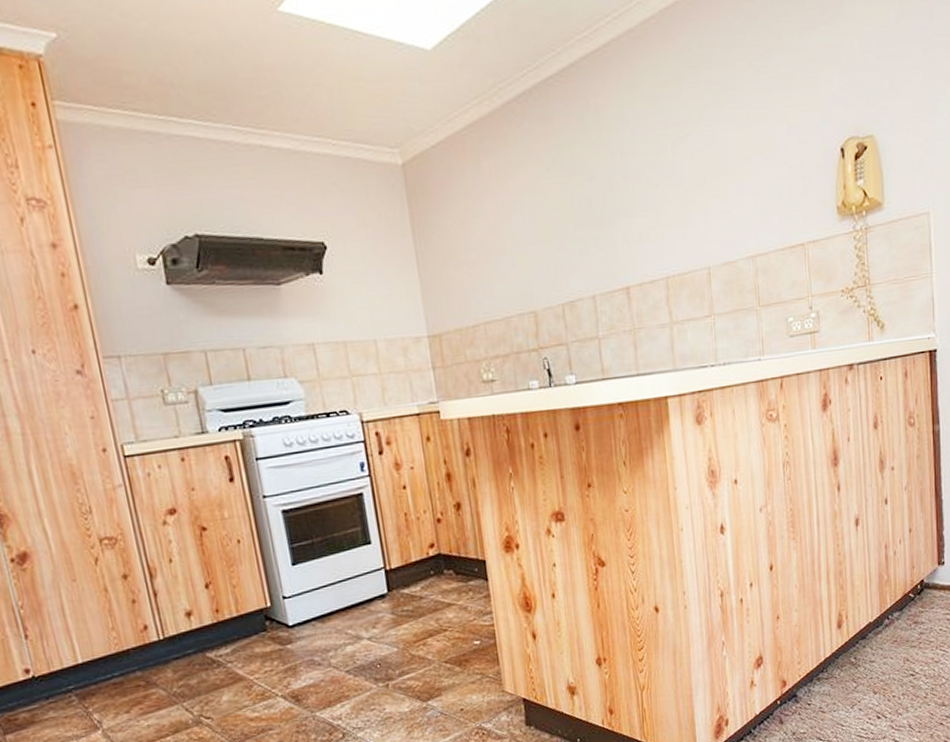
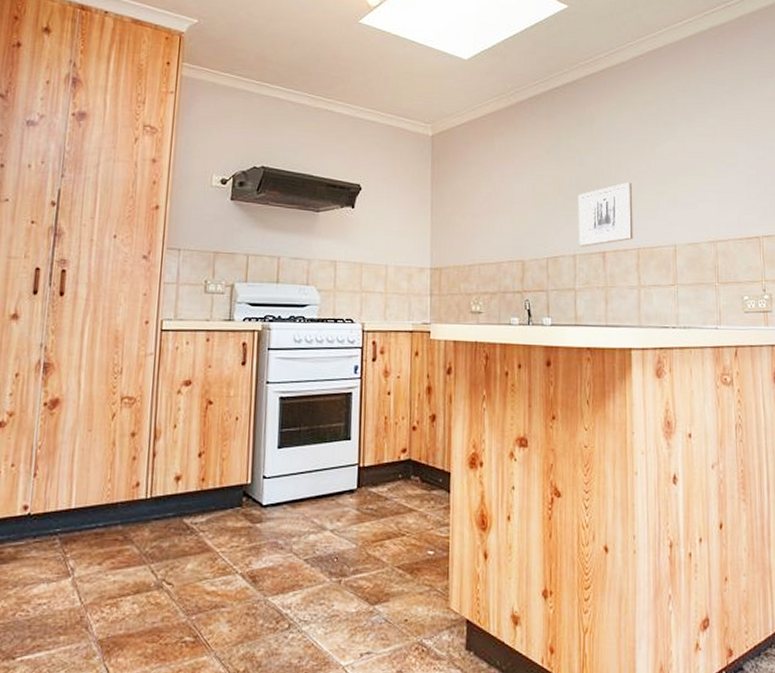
wall art: none [591,195,660,285] -> present [578,182,633,247]

